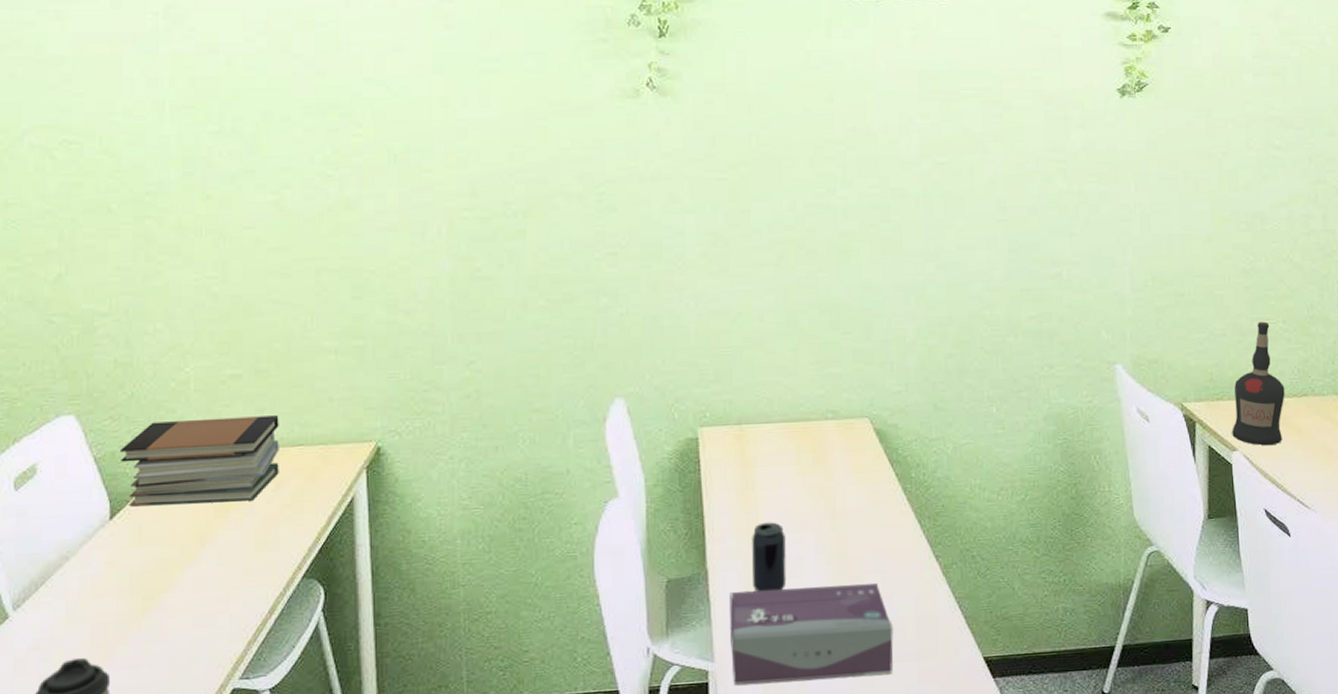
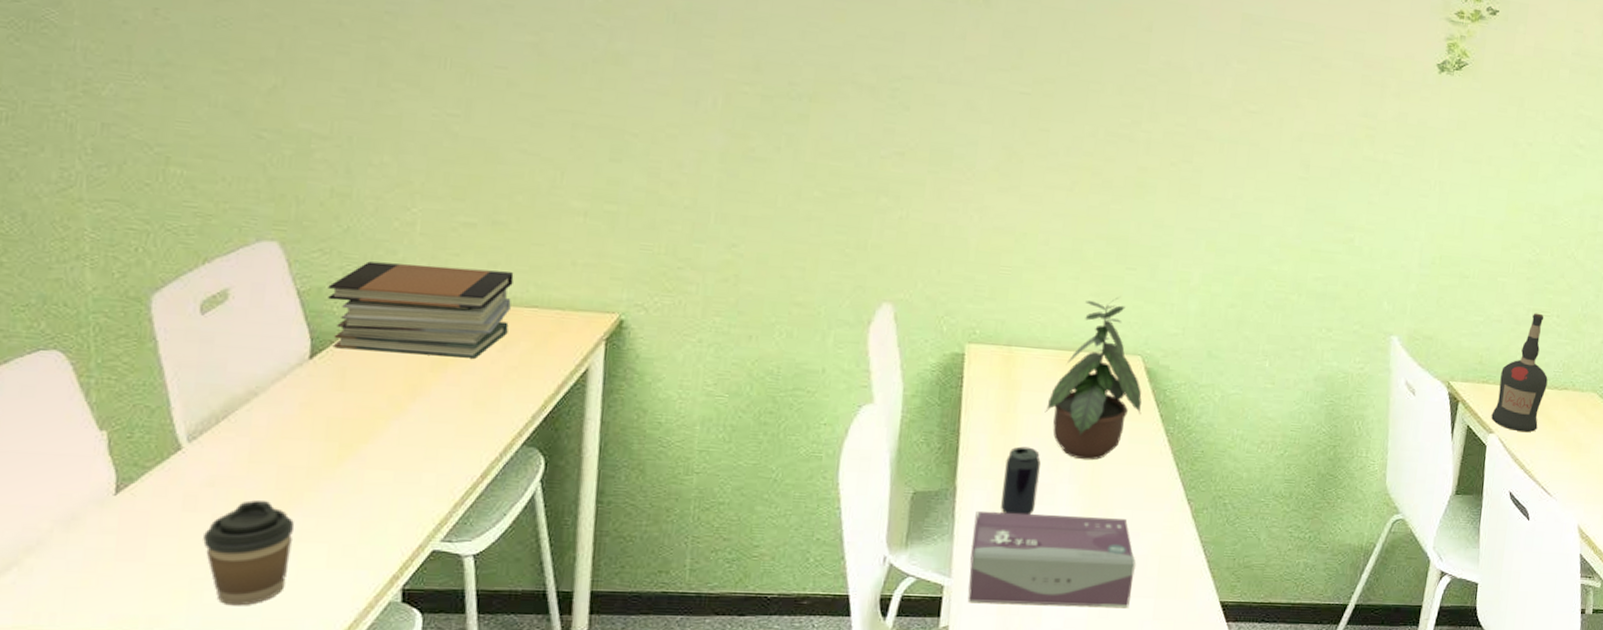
potted plant: none [782,362,877,529] -> present [1045,297,1142,461]

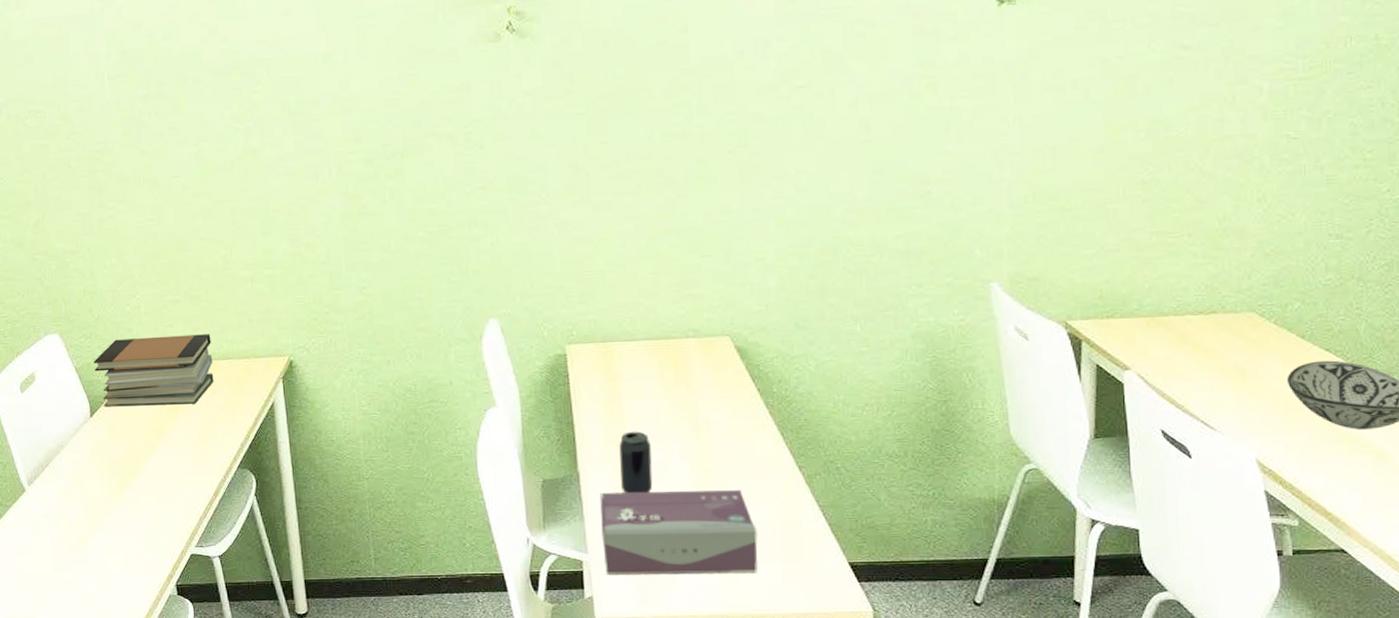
coffee cup: present [203,500,295,606] -> none [48,525,103,602]
potted plant: present [1045,297,1142,461] -> none [647,284,739,438]
liquor bottle: present [1491,313,1548,433] -> none [1124,235,1189,365]

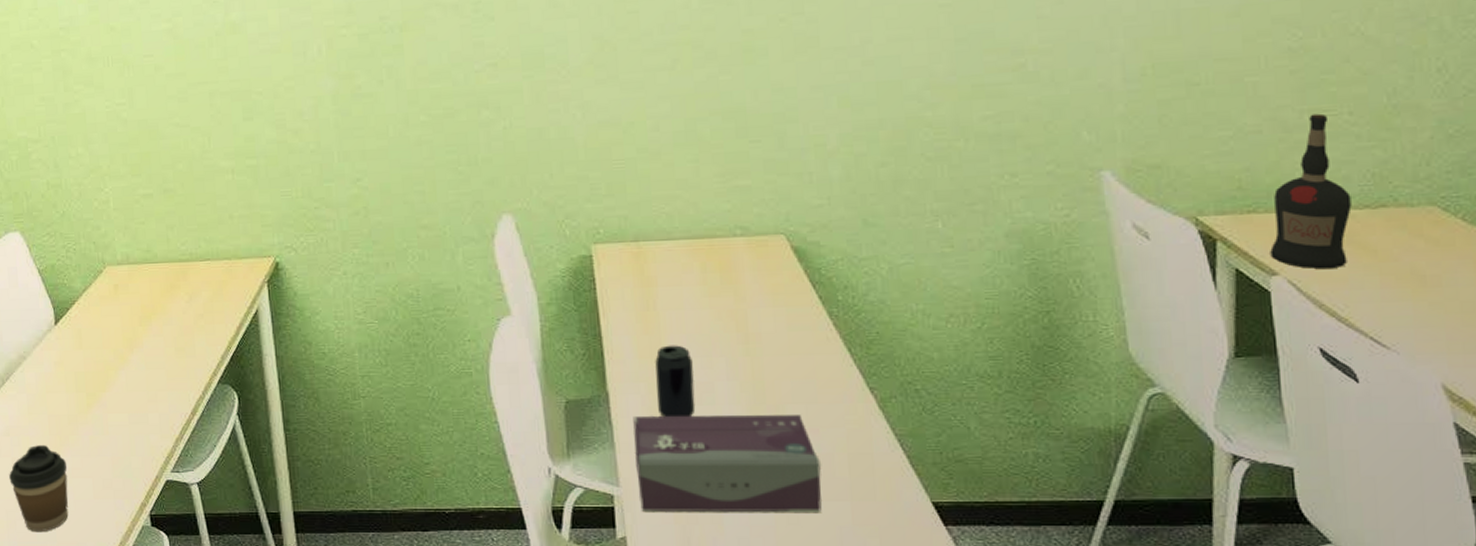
coffee cup: none [48,525,103,602] -> present [9,445,69,533]
book stack: present [93,334,214,407] -> none [58,232,191,314]
liquor bottle: none [1124,235,1189,365] -> present [1270,113,1352,270]

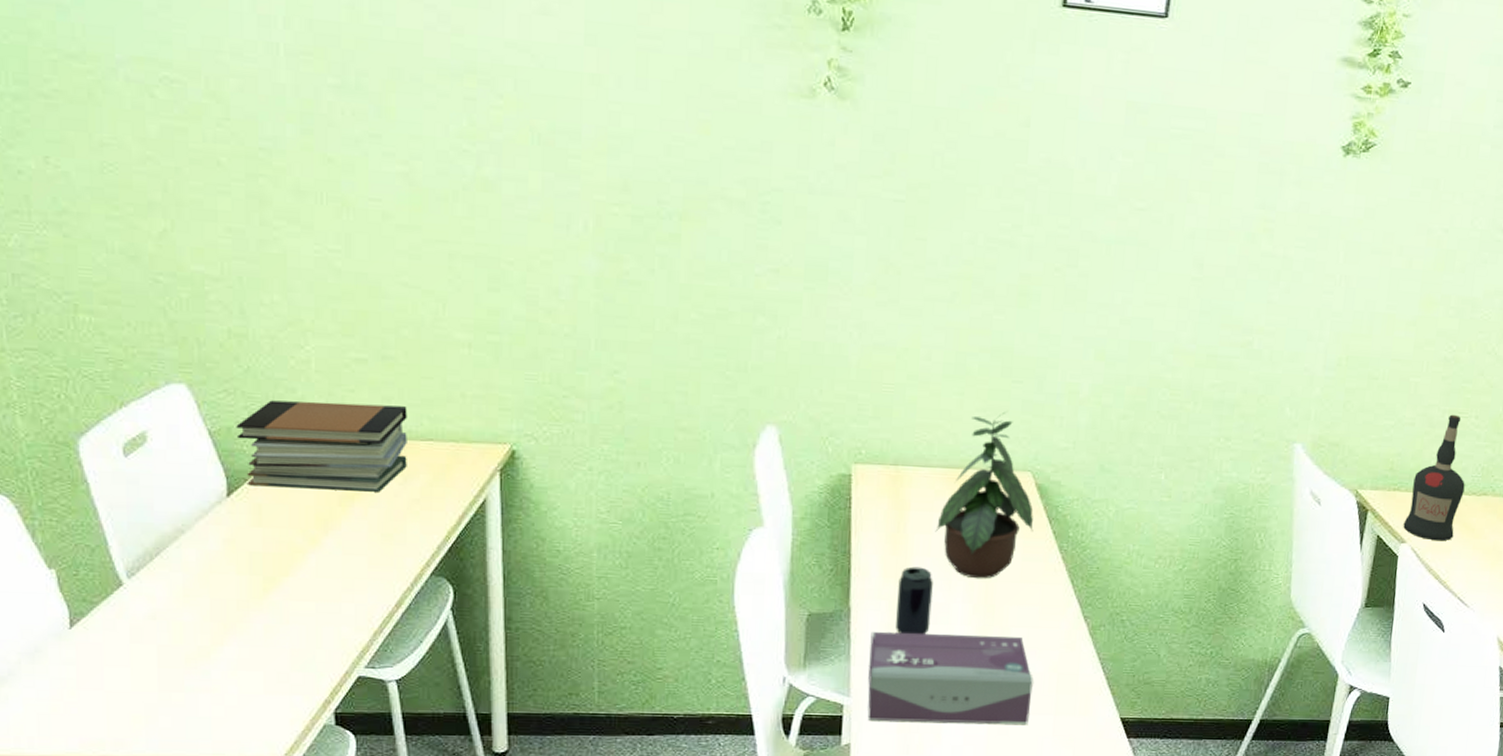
coffee cup: present [9,445,69,533] -> none [152,632,232,730]
book stack: none [58,232,191,314] -> present [236,400,407,492]
potted plant: none [687,173,796,354] -> present [935,411,1034,579]

